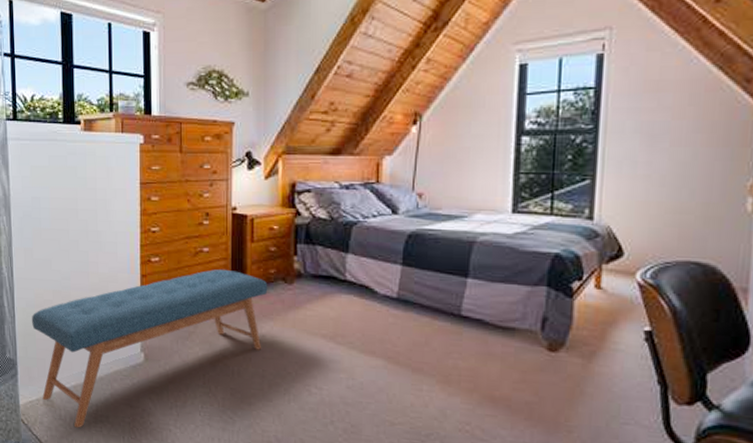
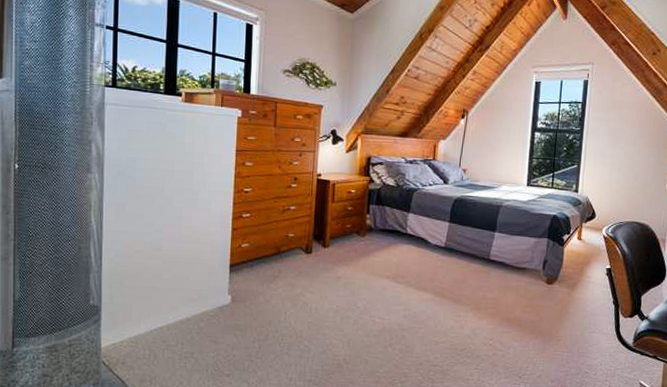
bench: present [32,268,268,428] -> none [120,224,345,365]

